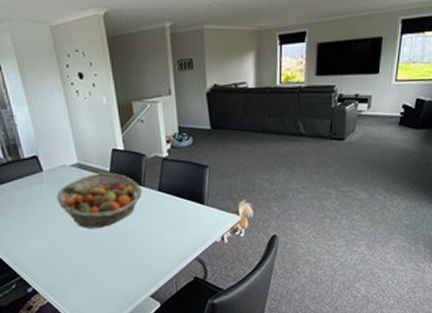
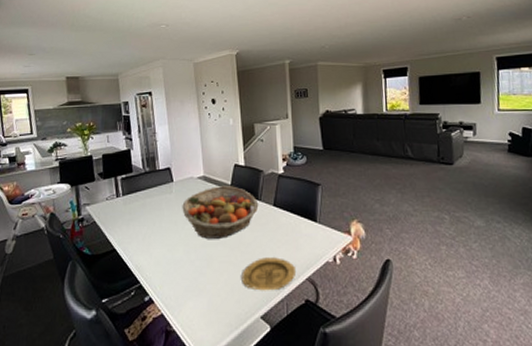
plate: none [128,241,184,273] -> present [242,257,295,291]

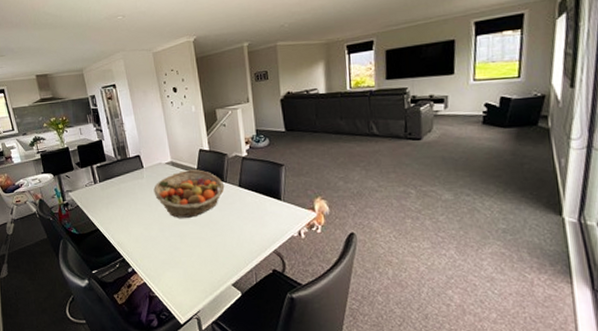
plate: present [242,257,295,291] -> none [212,233,262,262]

